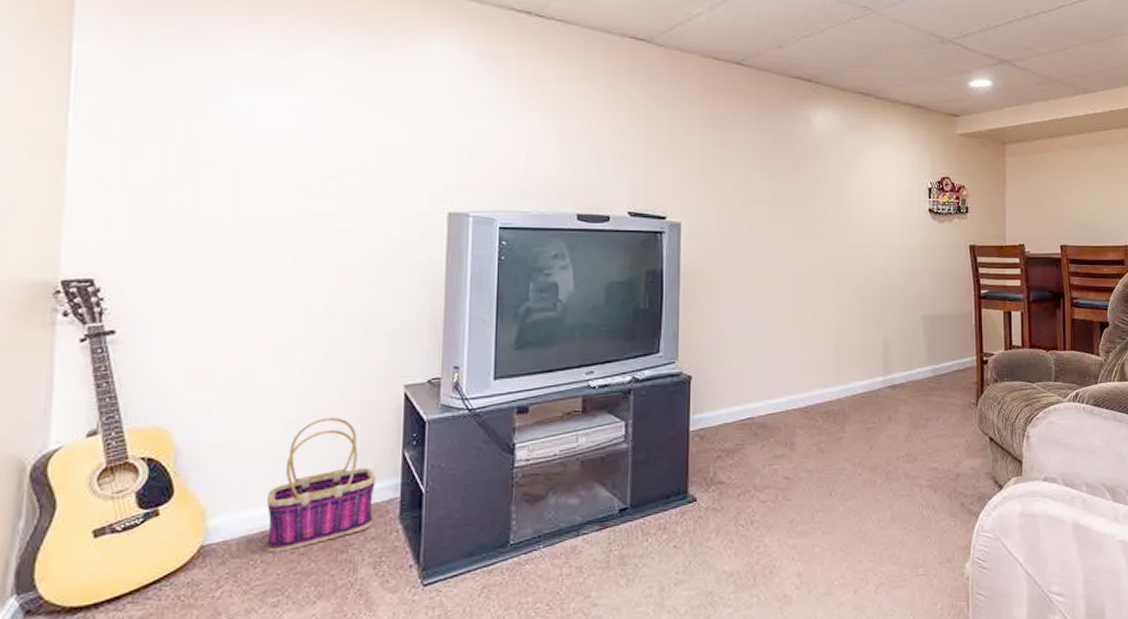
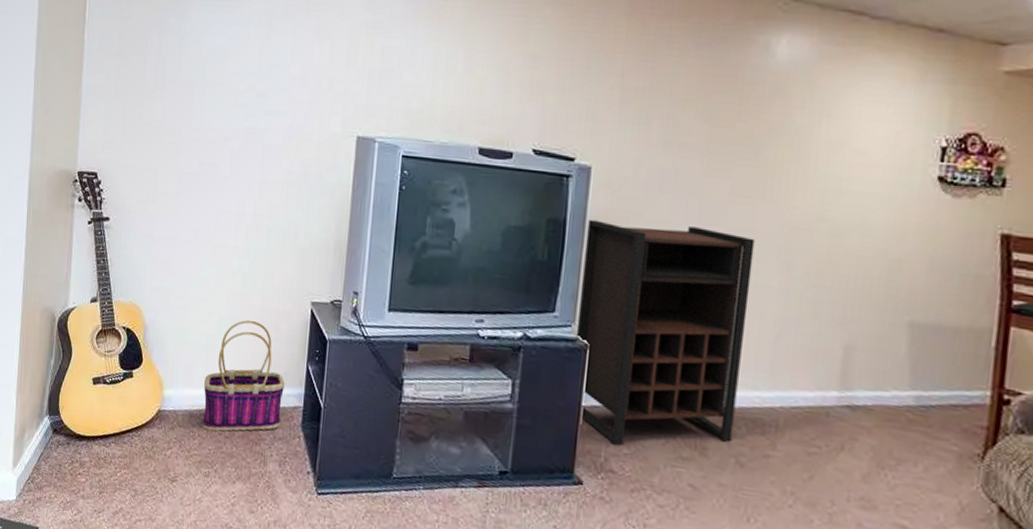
shelving unit: none [679,264,814,460] -> present [575,219,755,447]

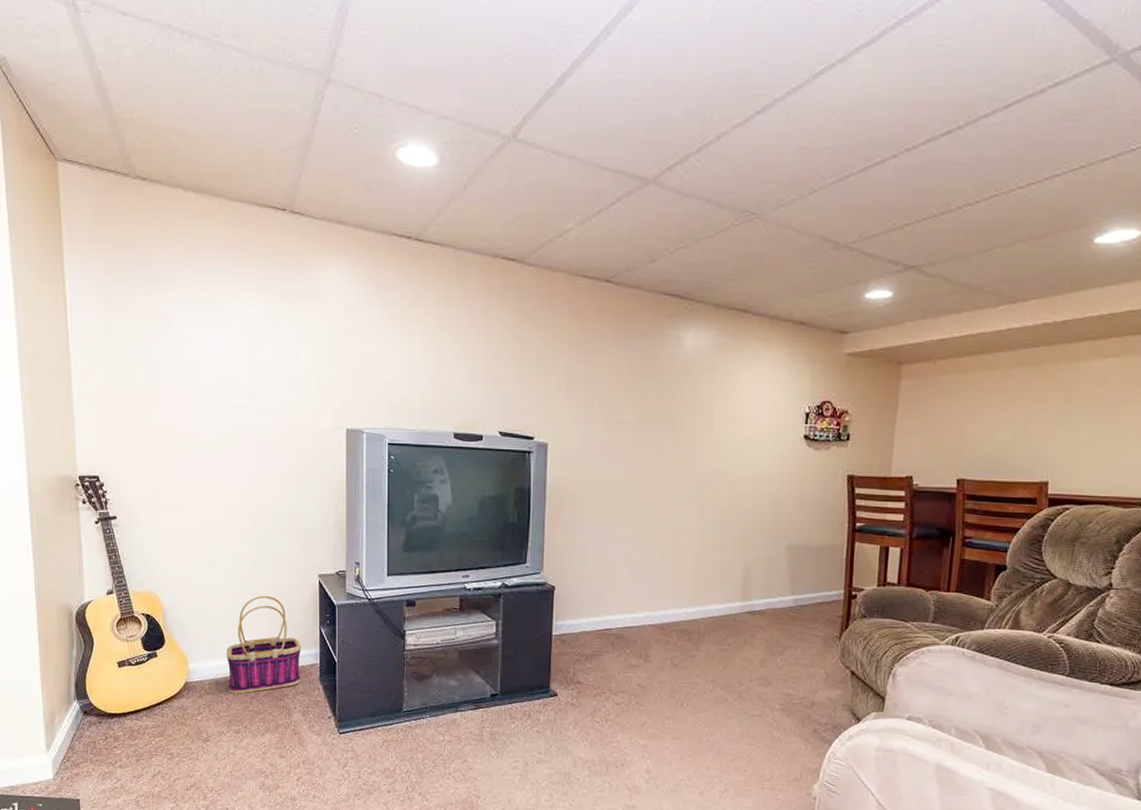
shelving unit: present [575,219,755,447] -> none [544,486,677,663]

